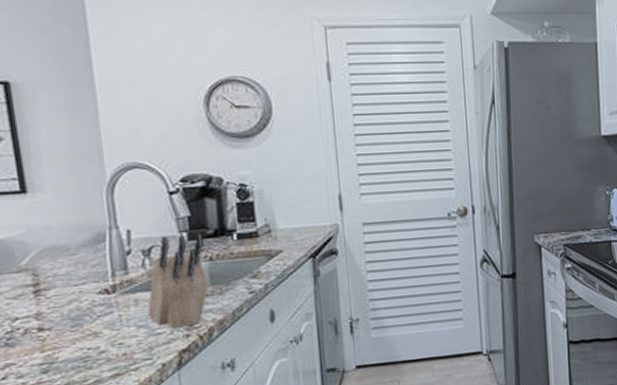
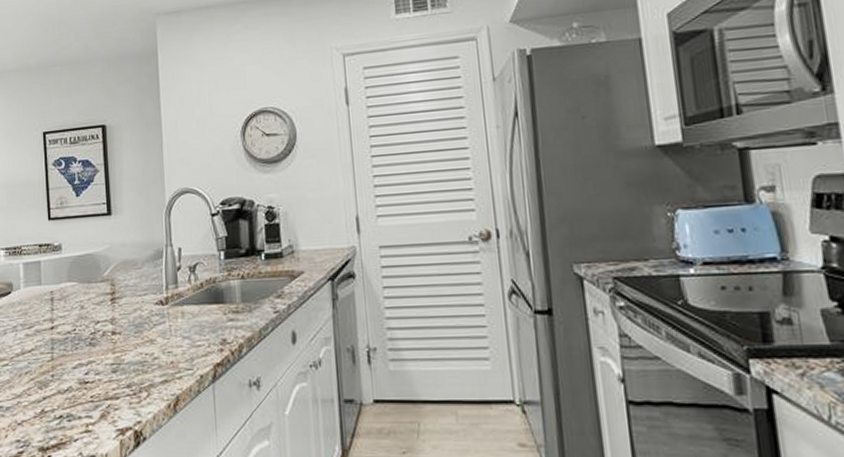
knife block: present [148,234,209,328] -> none [191,253,241,341]

